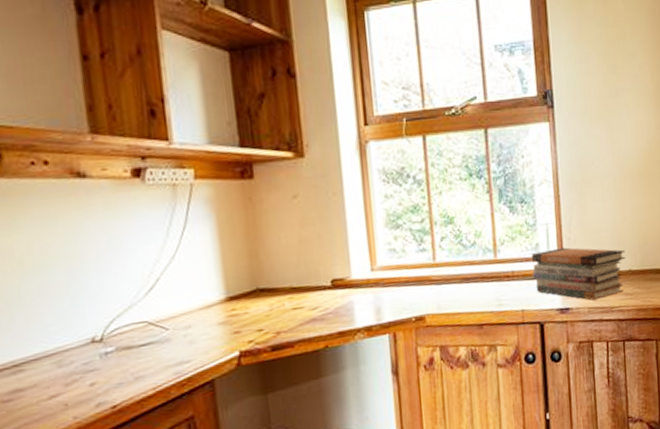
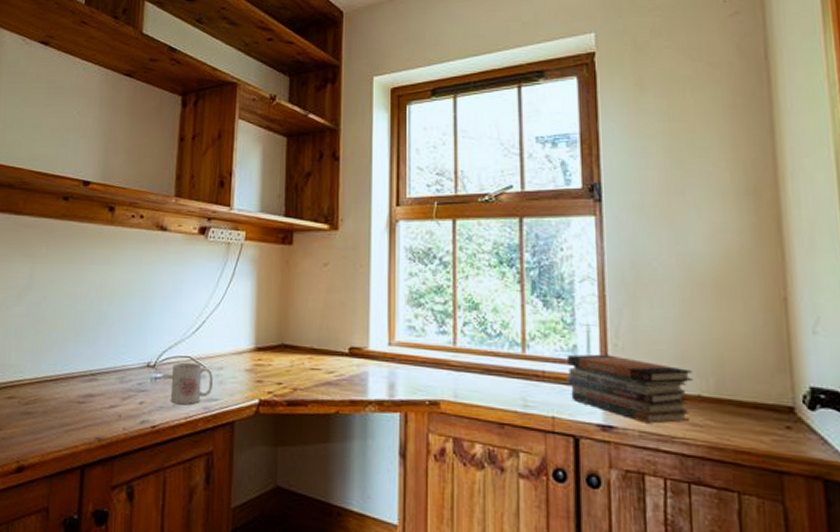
mug: none [125,326,182,377] -> present [170,362,213,405]

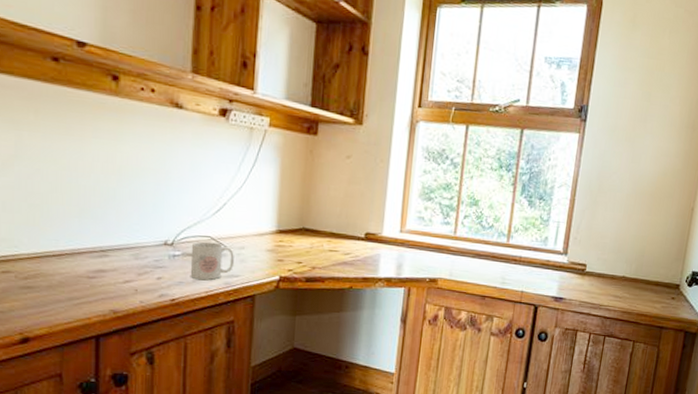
book stack: present [566,354,693,424] -> none [536,244,623,296]

